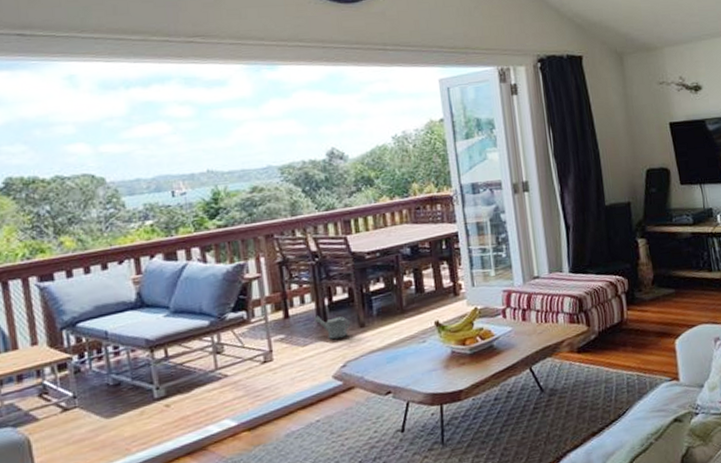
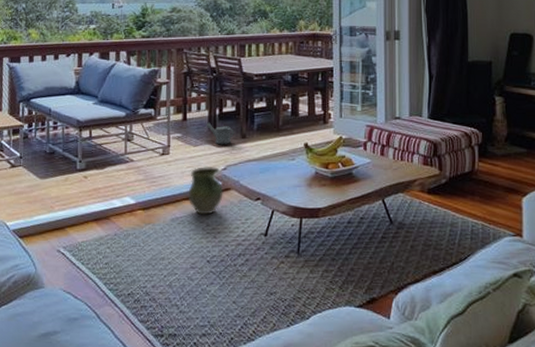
ceramic jug: none [302,365,346,424] -> present [188,167,224,216]

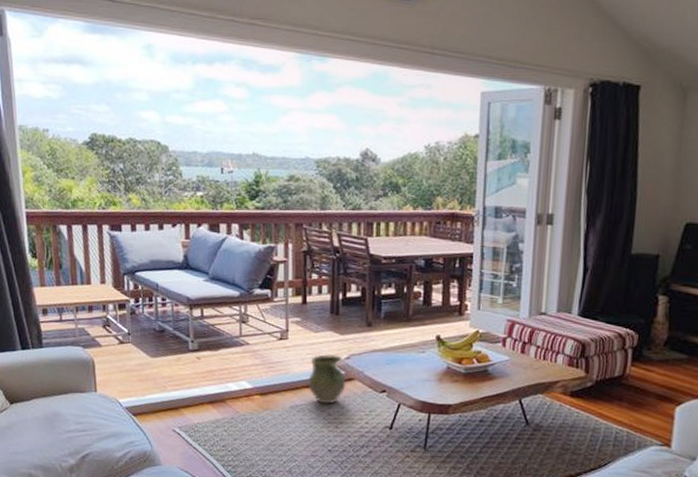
watering can: present [206,122,234,145] -> none [328,307,359,333]

